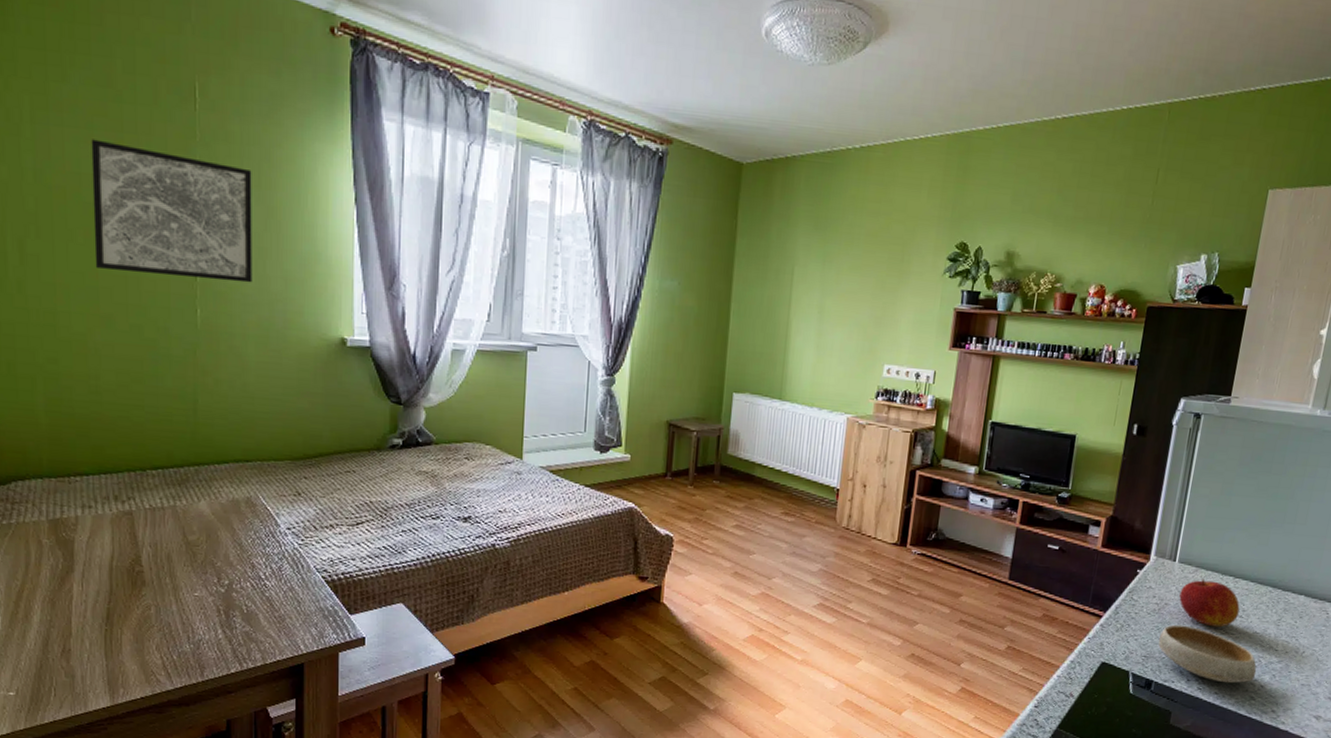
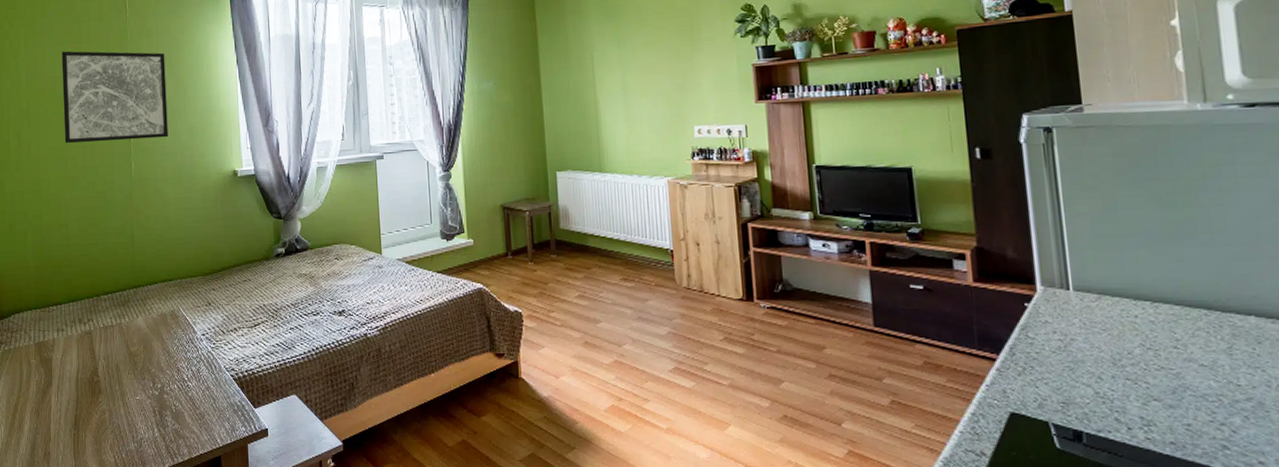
bowl: present [1158,624,1257,684] -> none [1075,363,1221,430]
apple: present [1179,579,1240,627] -> none [1086,307,1172,362]

